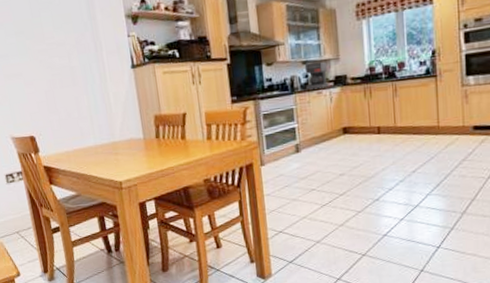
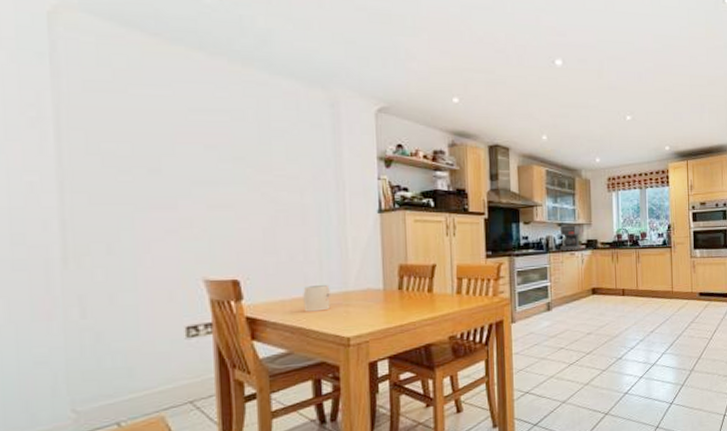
mug: none [81,136,104,161] -> present [303,284,331,312]

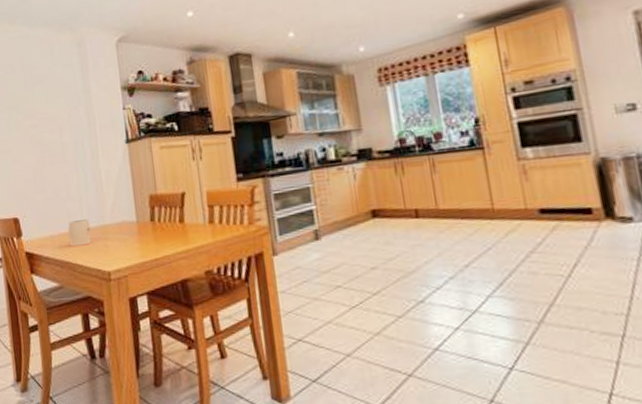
coffee maker: present [560,225,581,251] -> none [321,133,352,166]

